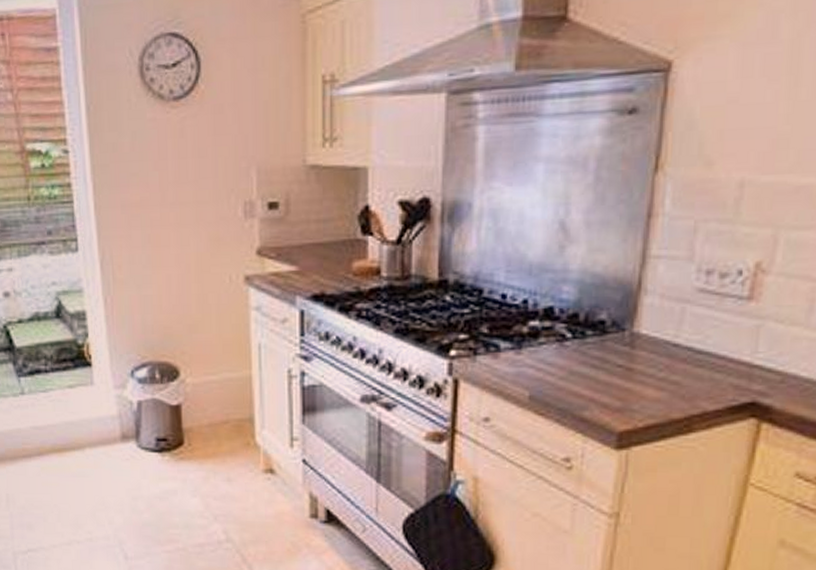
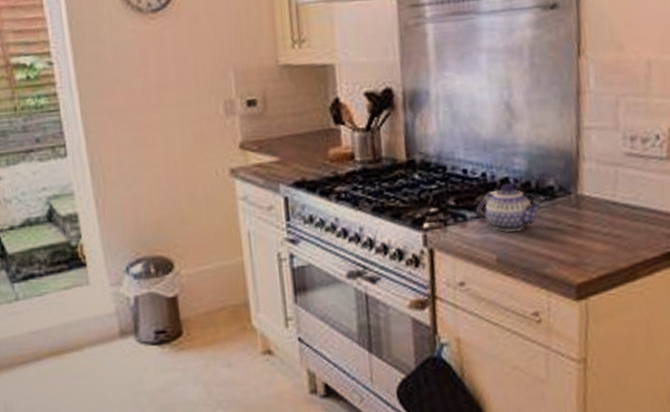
teapot: none [512,313,594,369] -> present [476,182,545,233]

